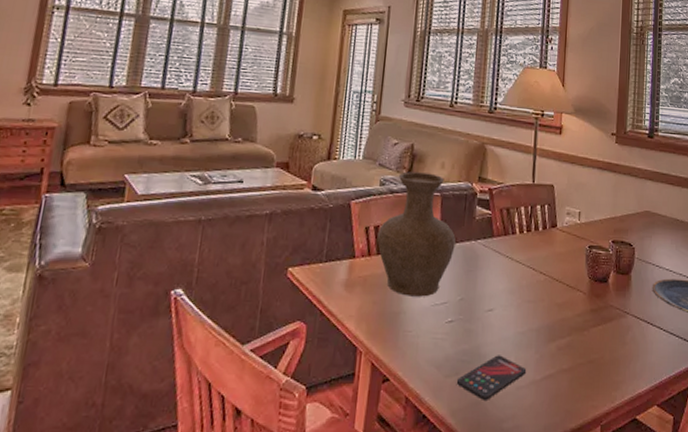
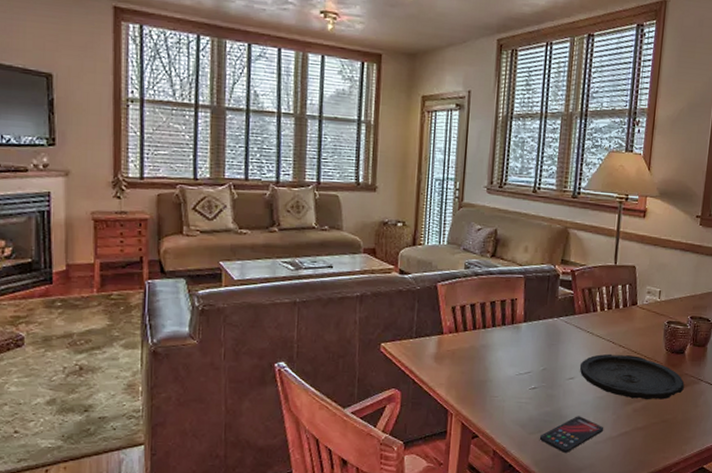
vase: present [377,171,457,297] -> none [463,255,540,368]
plate: none [499,281,610,337] -> present [579,353,685,400]

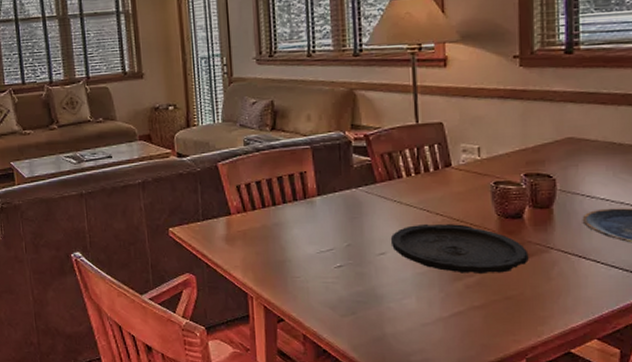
smartphone: present [539,416,604,453] -> none [354,295,432,336]

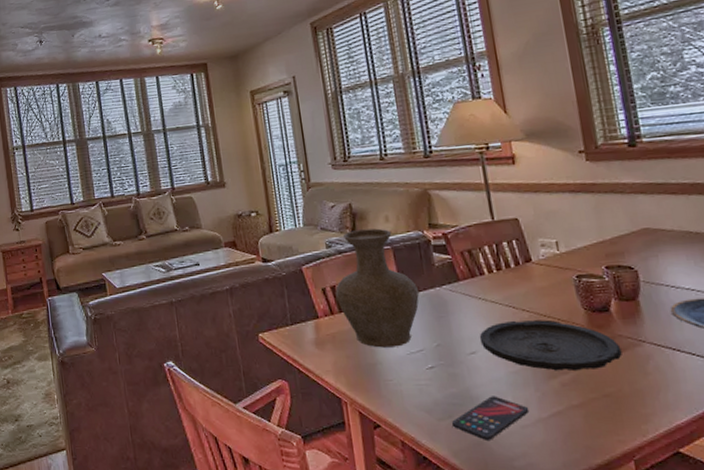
vase: none [249,127,335,246] -> present [335,228,420,348]
smartphone: none [354,295,432,336] -> present [451,396,530,440]

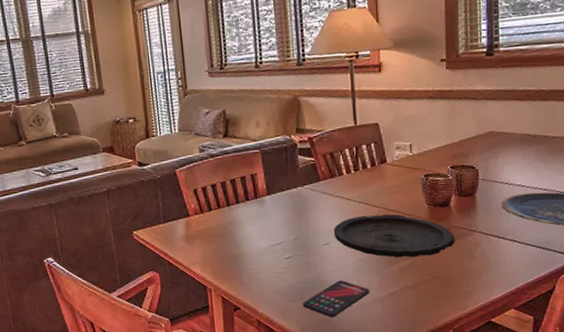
vase: present [335,228,420,348] -> none [205,133,283,242]

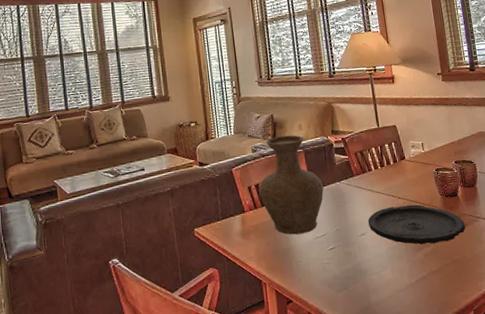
vase: none [205,133,283,242] -> present [258,135,324,235]
smartphone: present [302,280,370,317] -> none [346,268,403,305]

